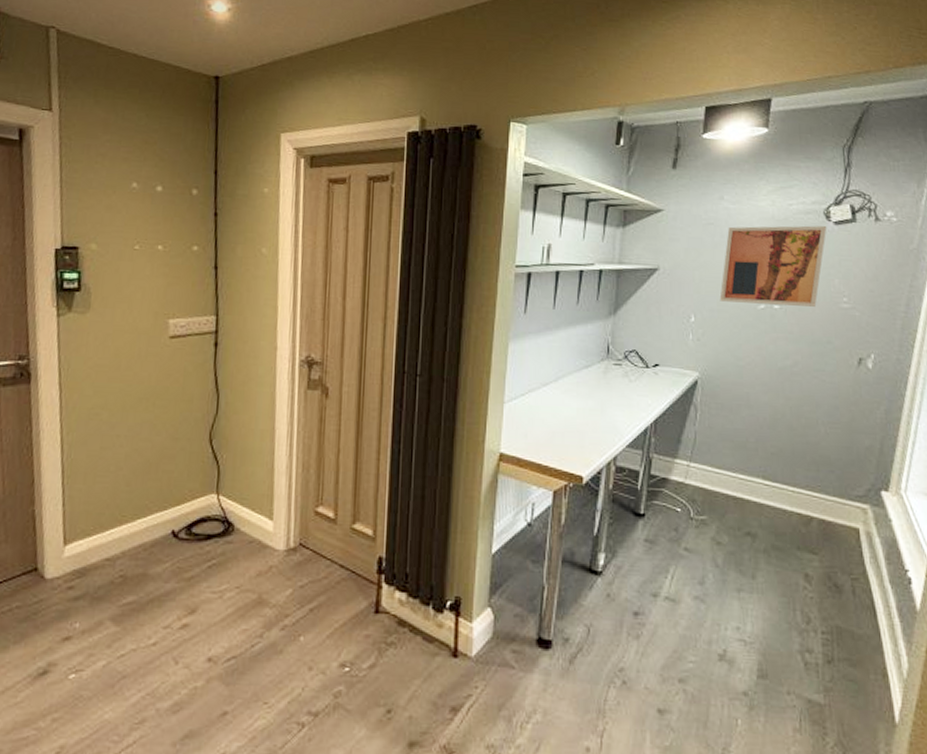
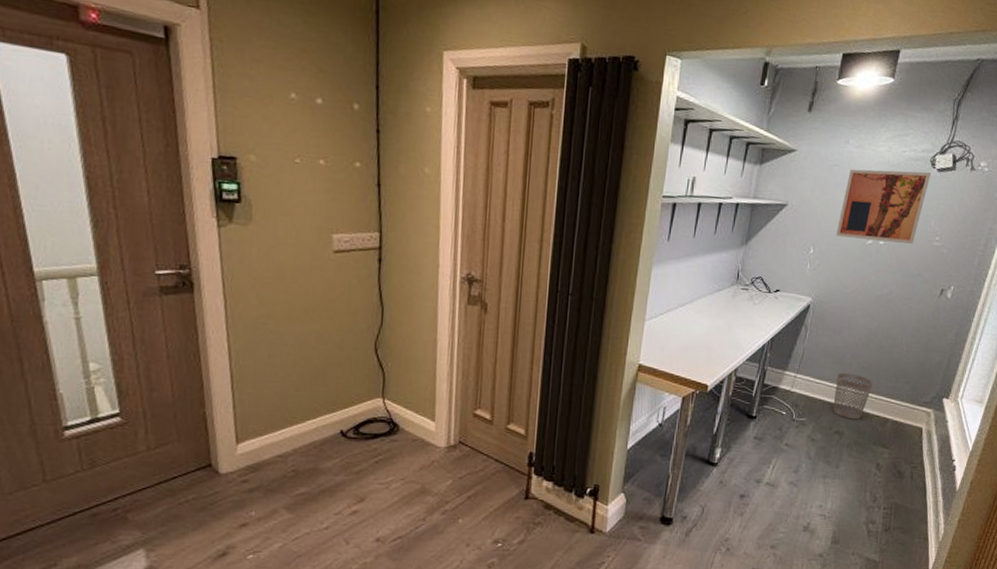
wastebasket: none [739,460,788,518] -> present [833,372,874,420]

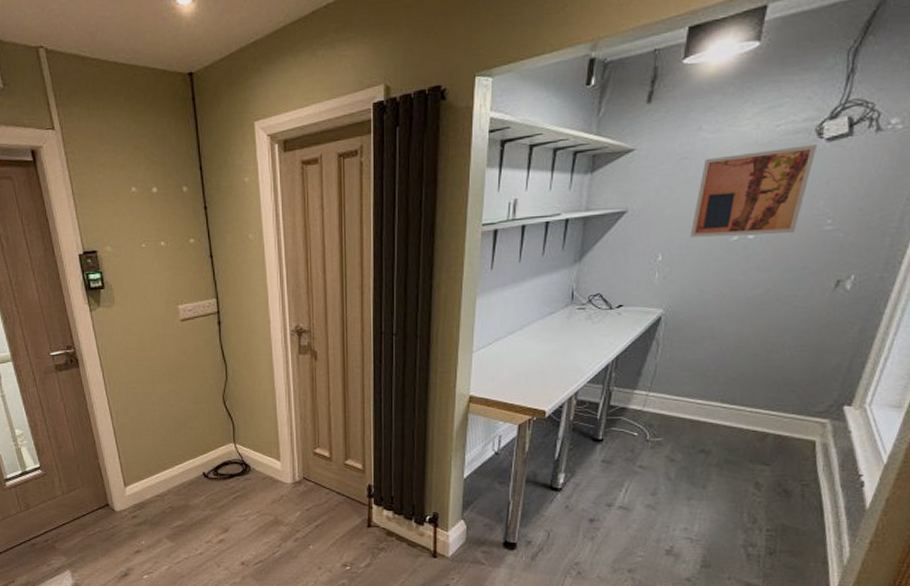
wastebasket: present [833,372,874,420] -> none [696,386,748,436]

